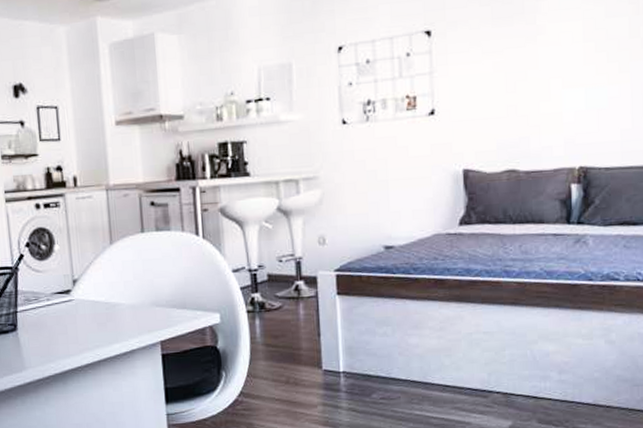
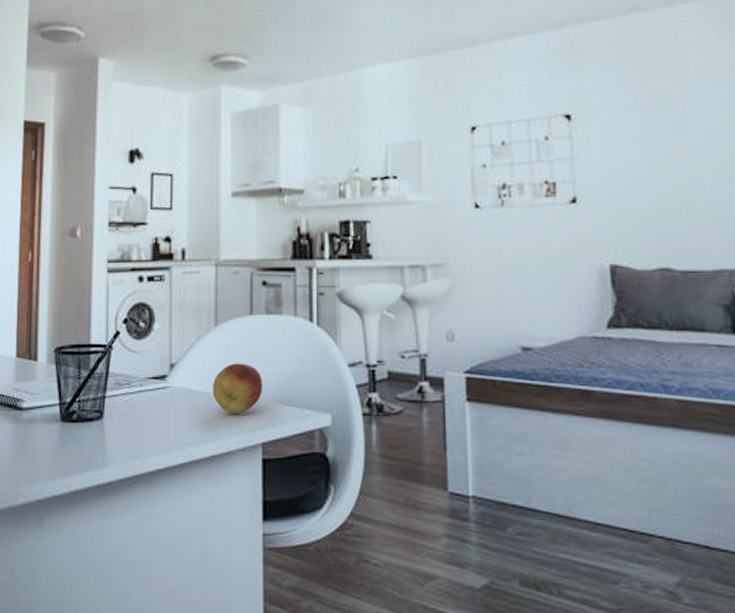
fruit: none [112,275,158,319] -> present [212,363,263,413]

